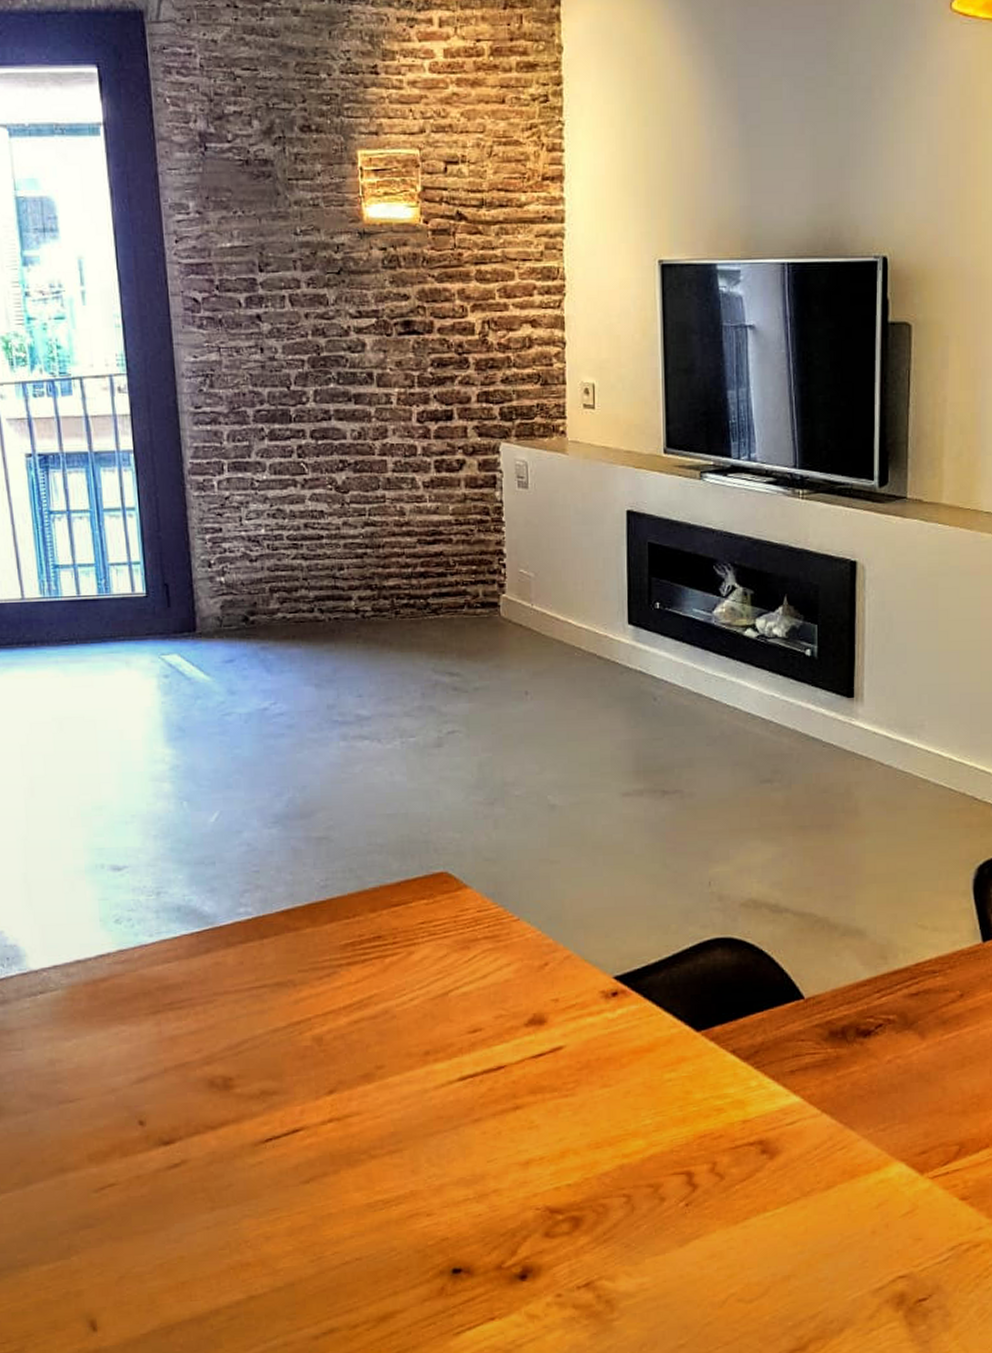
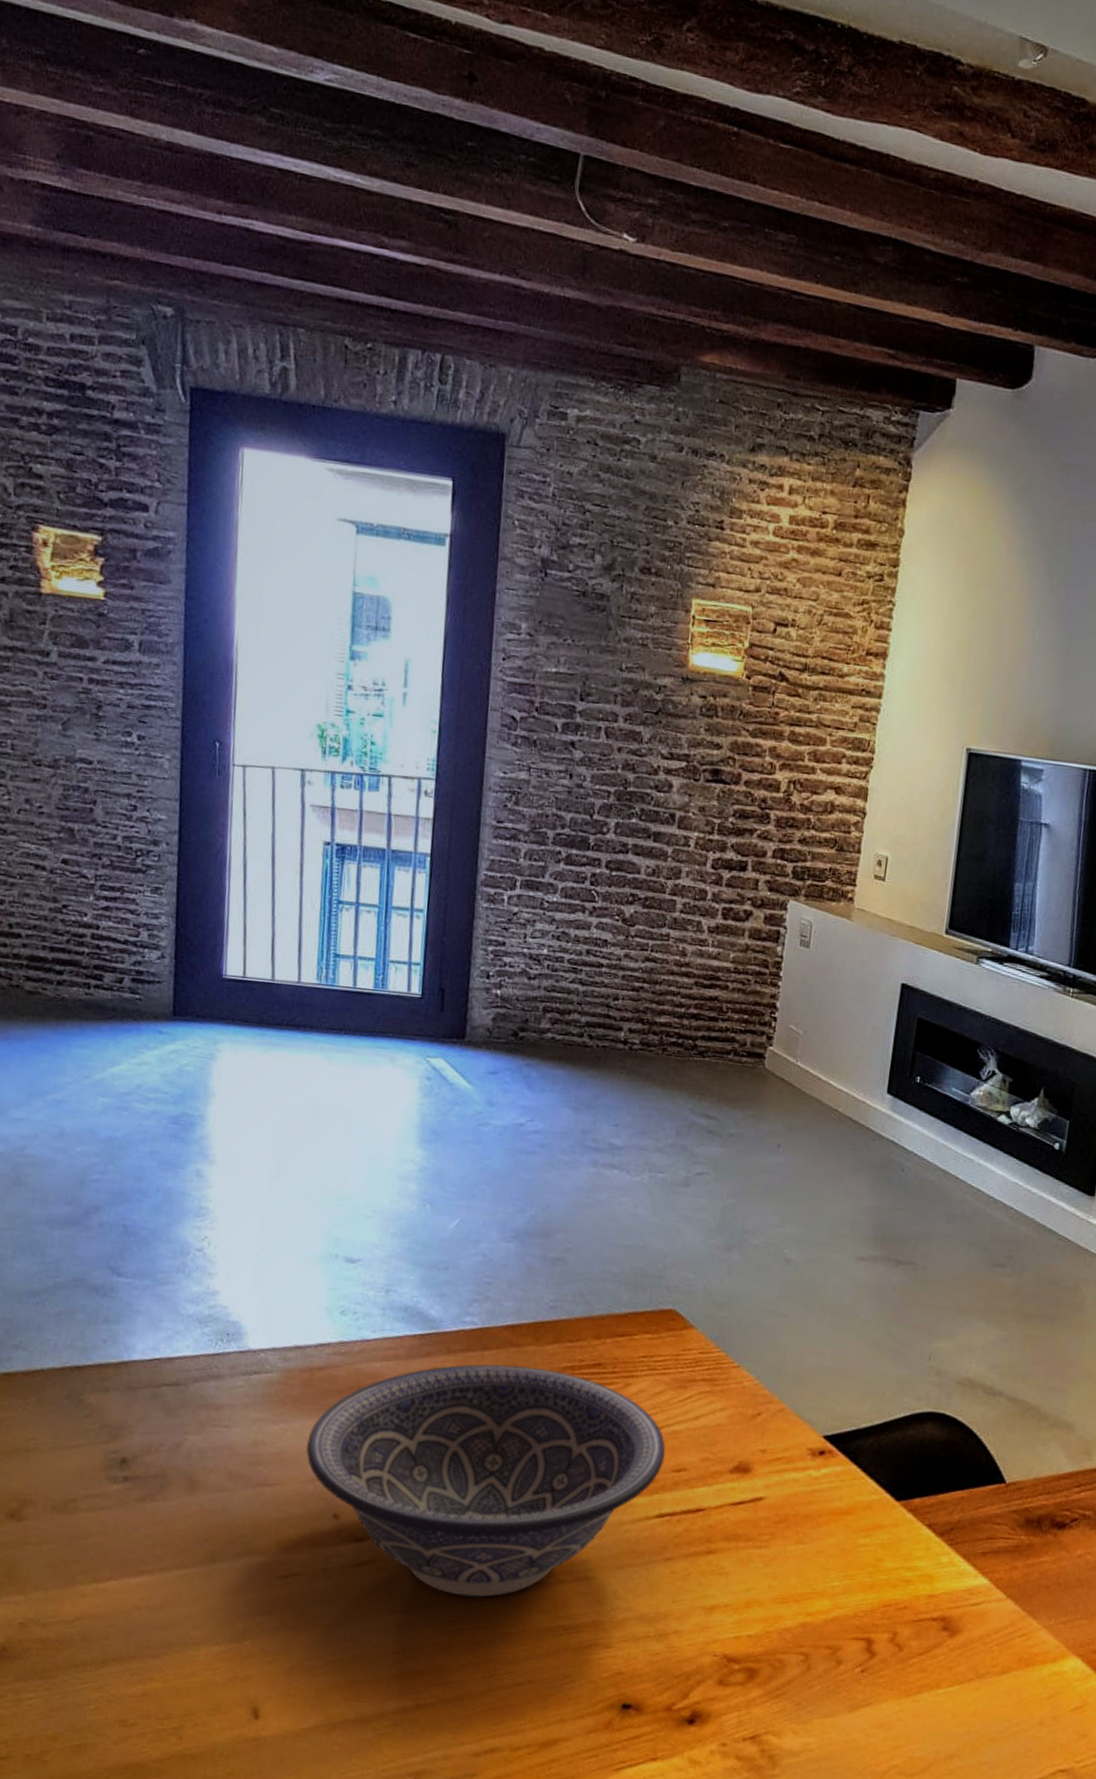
decorative bowl: none [102,949,459,1184] -> present [306,1363,666,1597]

